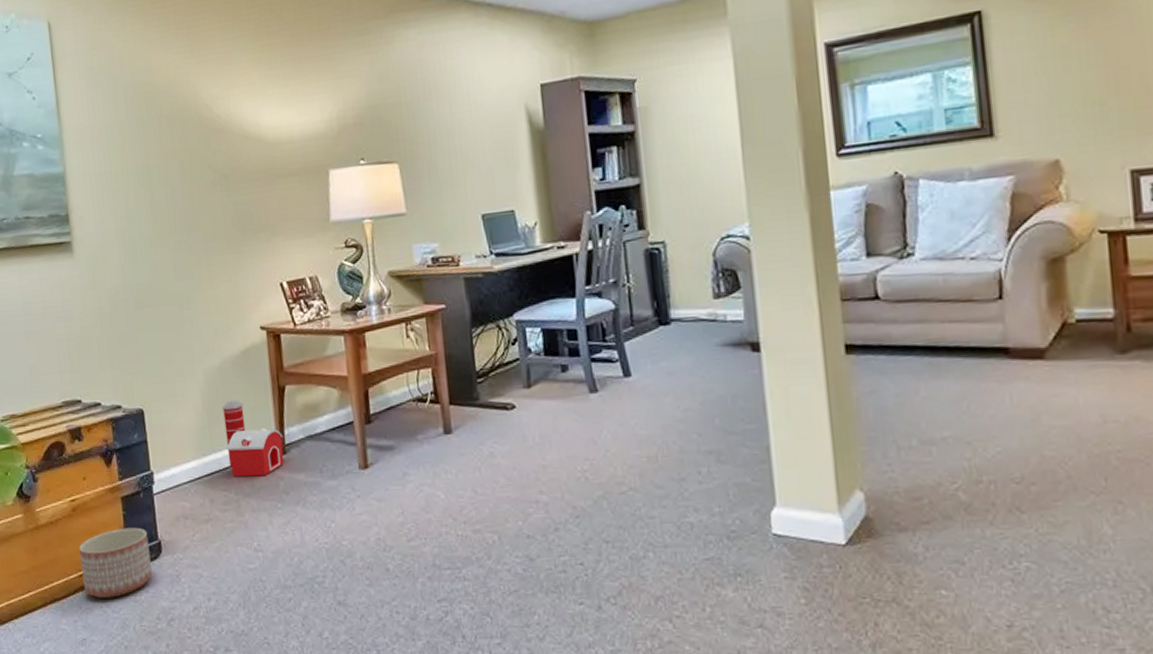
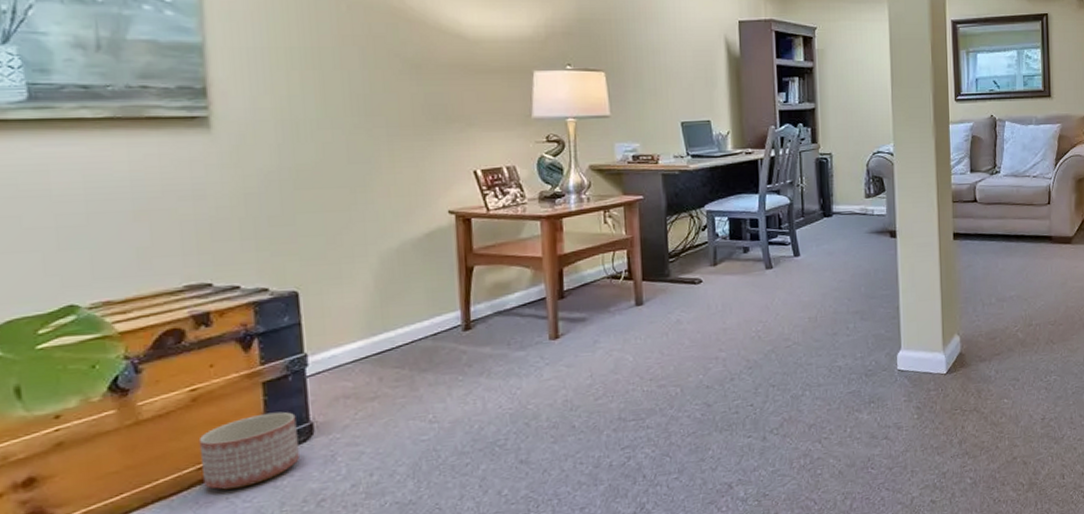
toy house: present [223,400,284,477] -> none [399,280,469,354]

